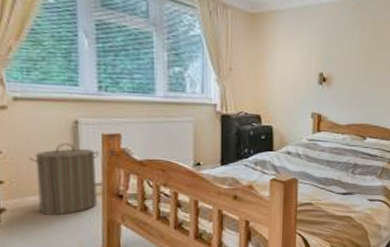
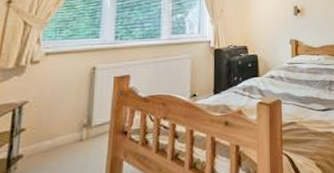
laundry hamper: present [29,143,101,215] -> none [51,88,112,158]

